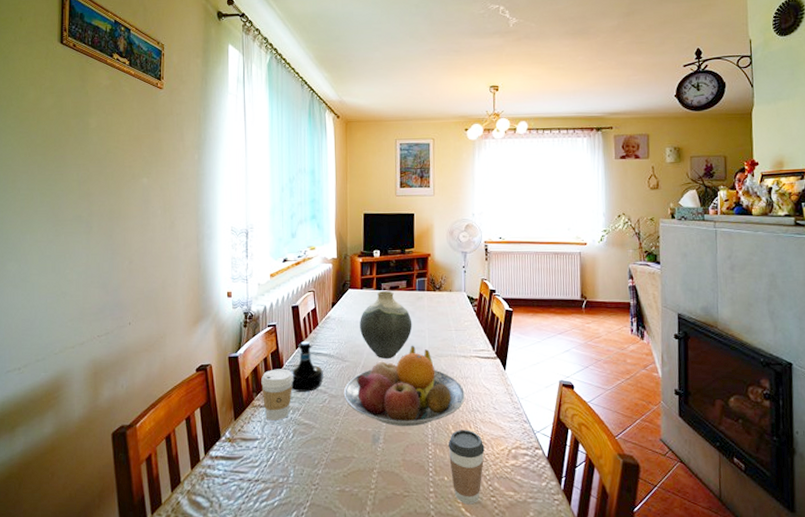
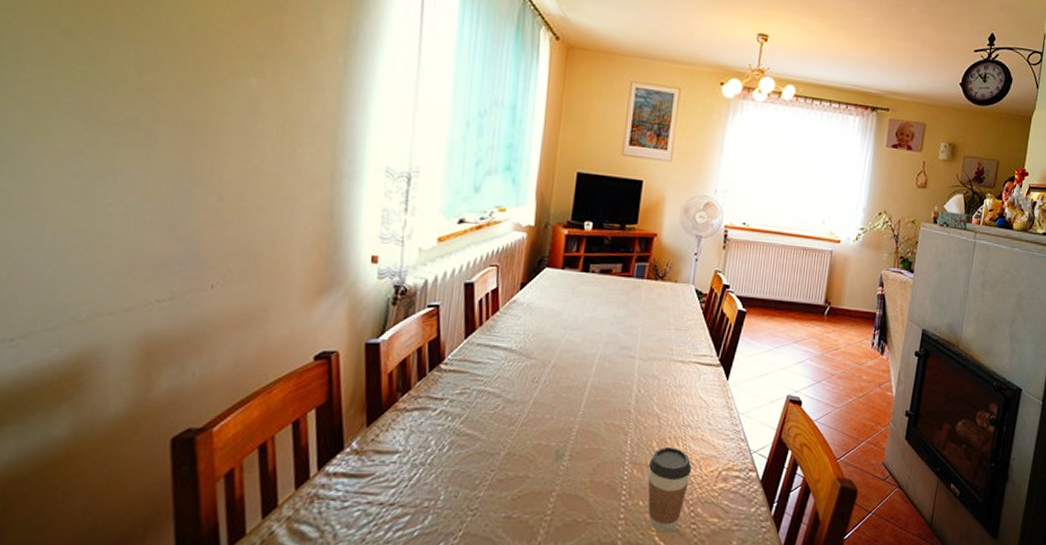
coffee cup: present [261,369,293,421] -> none [410,363,457,429]
tequila bottle: present [290,341,323,392] -> none [453,329,499,394]
fruit bowl: present [343,345,466,427] -> none [523,344,678,442]
vase: present [360,291,412,359] -> none [555,274,624,358]

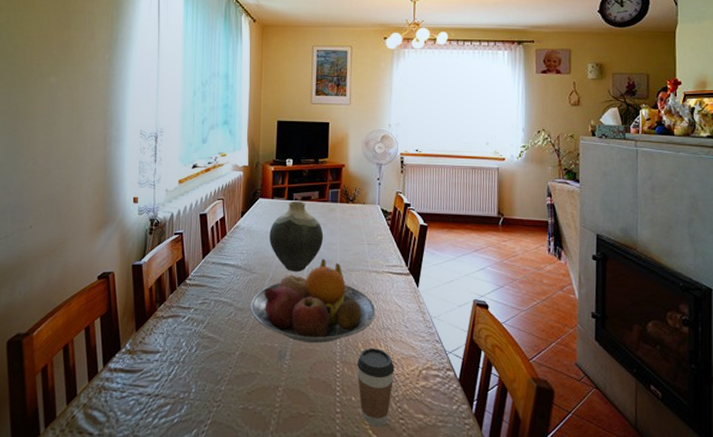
fruit bowl: none [523,344,678,442] -> present [250,258,377,344]
vase: none [555,274,624,358] -> present [270,202,324,271]

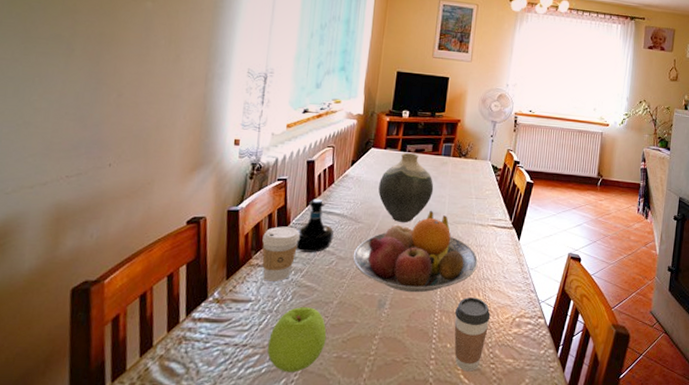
coffee cup: none [165,279,199,333] -> present [262,226,300,282]
apple: none [178,358,232,423] -> present [267,307,327,373]
tequila bottle: none [195,251,230,304] -> present [296,199,334,252]

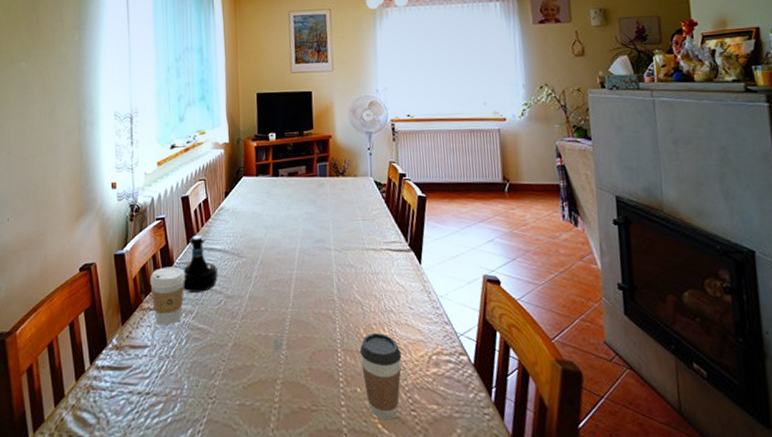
apple: present [267,307,327,373] -> none [170,351,227,422]
fruit bowl: present [353,210,479,293] -> none [240,237,378,331]
vase: present [378,153,434,222] -> none [256,178,315,253]

